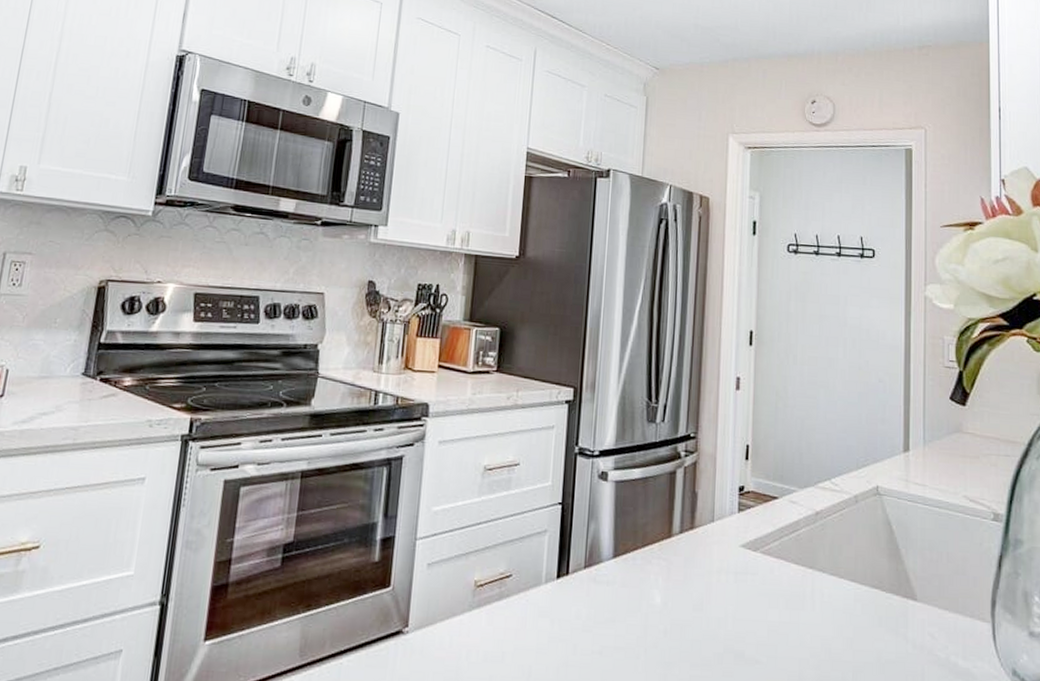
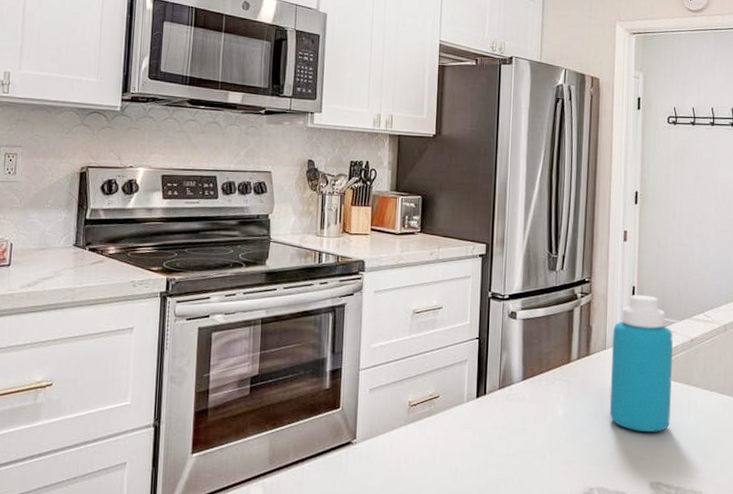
bottle: none [717,455,794,628] -> present [609,295,673,432]

